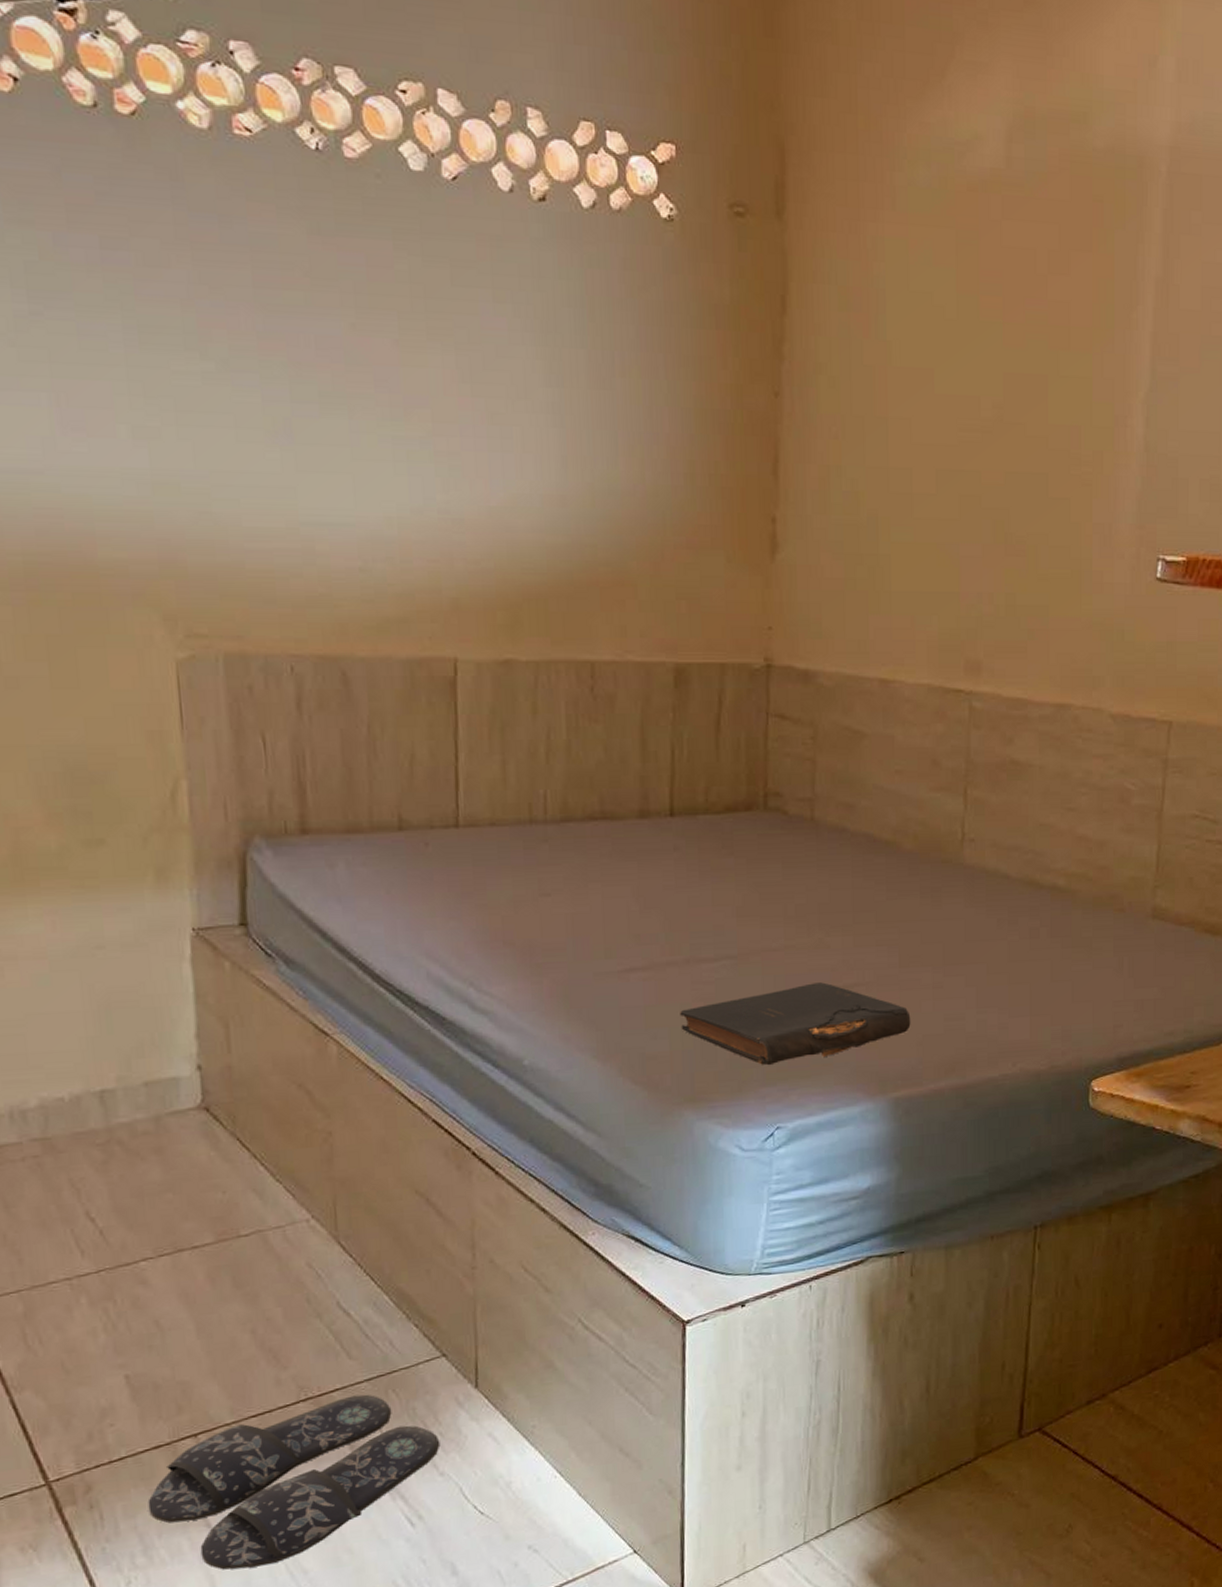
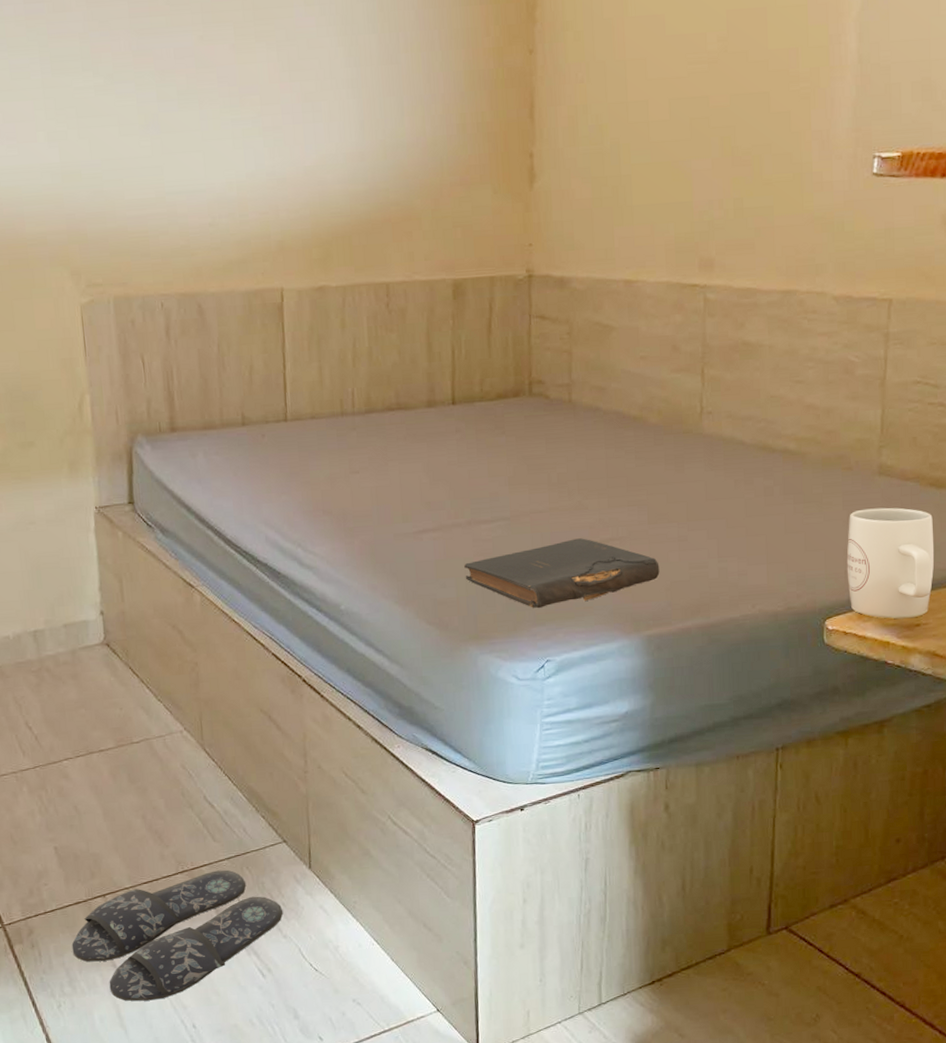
mug: none [1116,955,1208,1080] -> present [846,507,935,619]

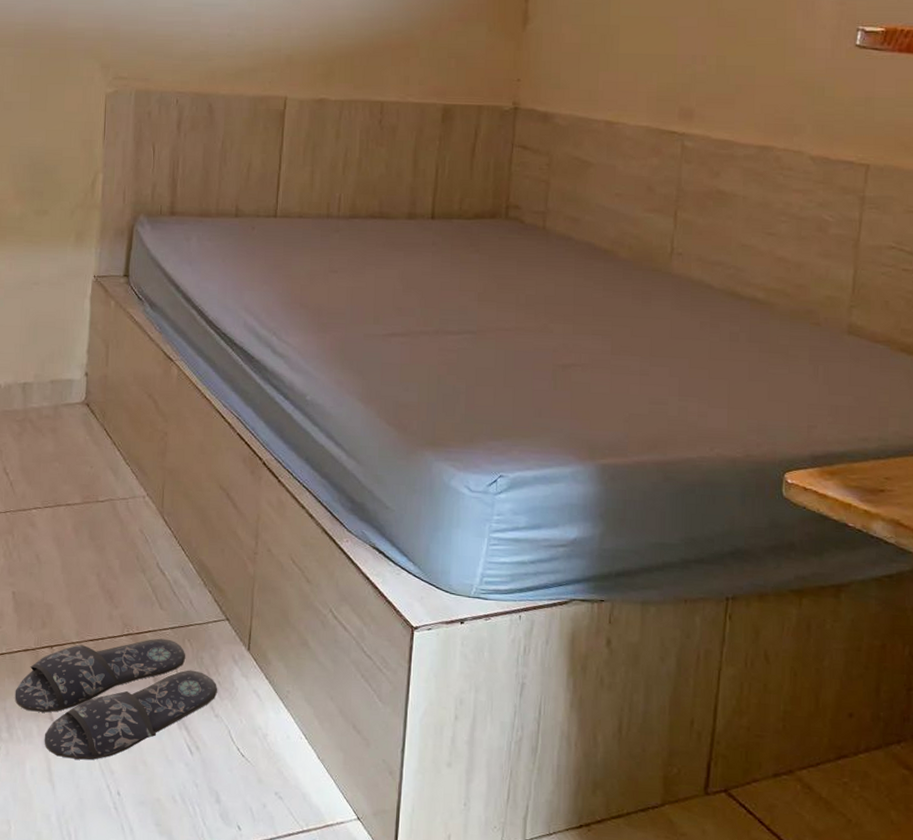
book: present [464,538,660,608] -> none [428,360,619,423]
mug: present [846,507,935,619] -> none [810,366,903,483]

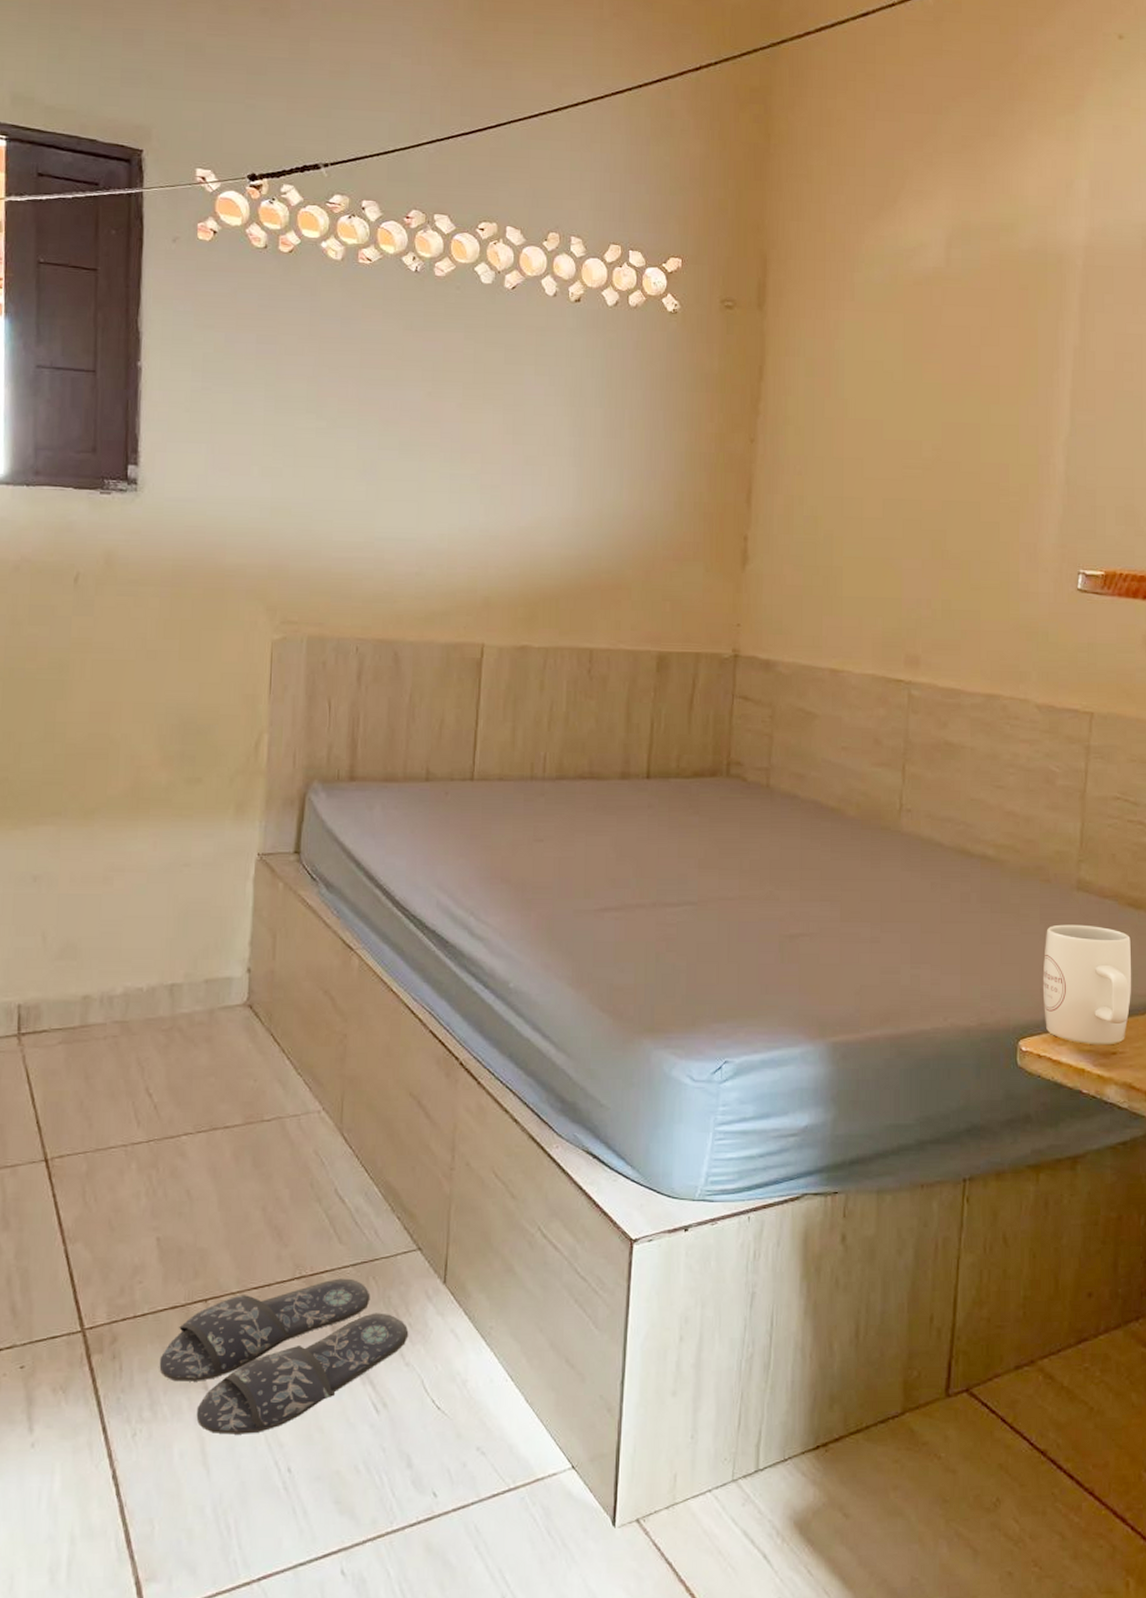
mug: none [810,366,903,483] -> present [1042,924,1132,1045]

